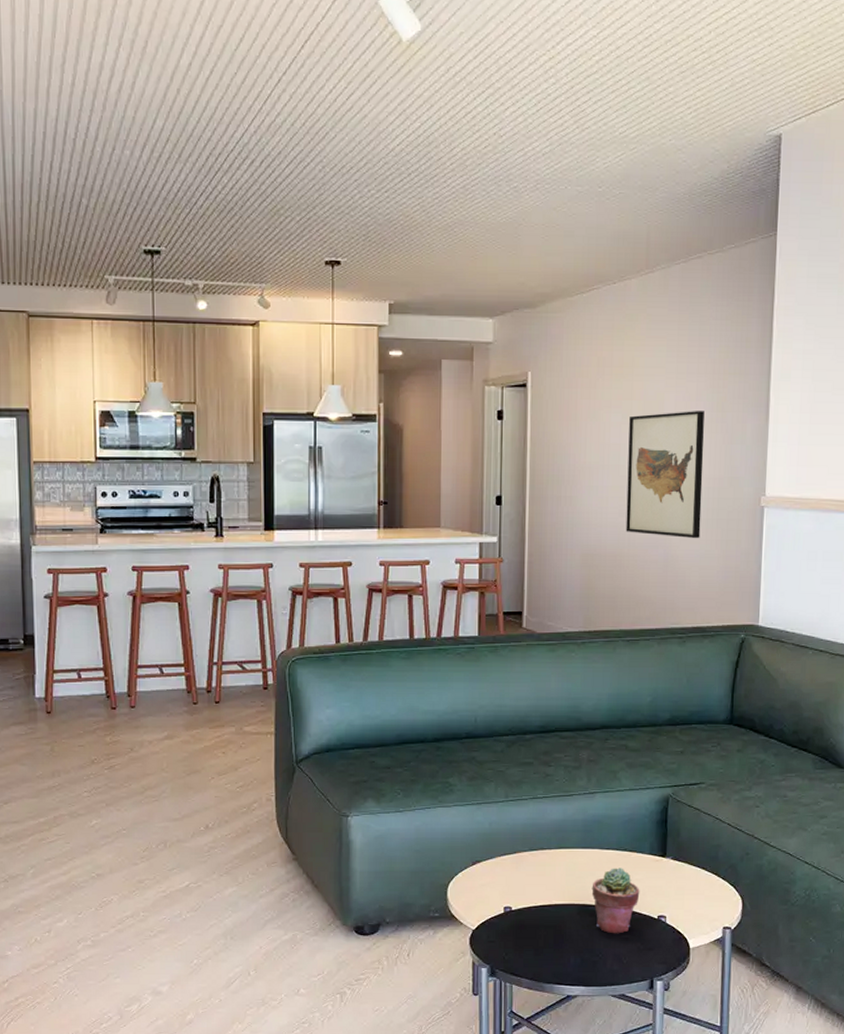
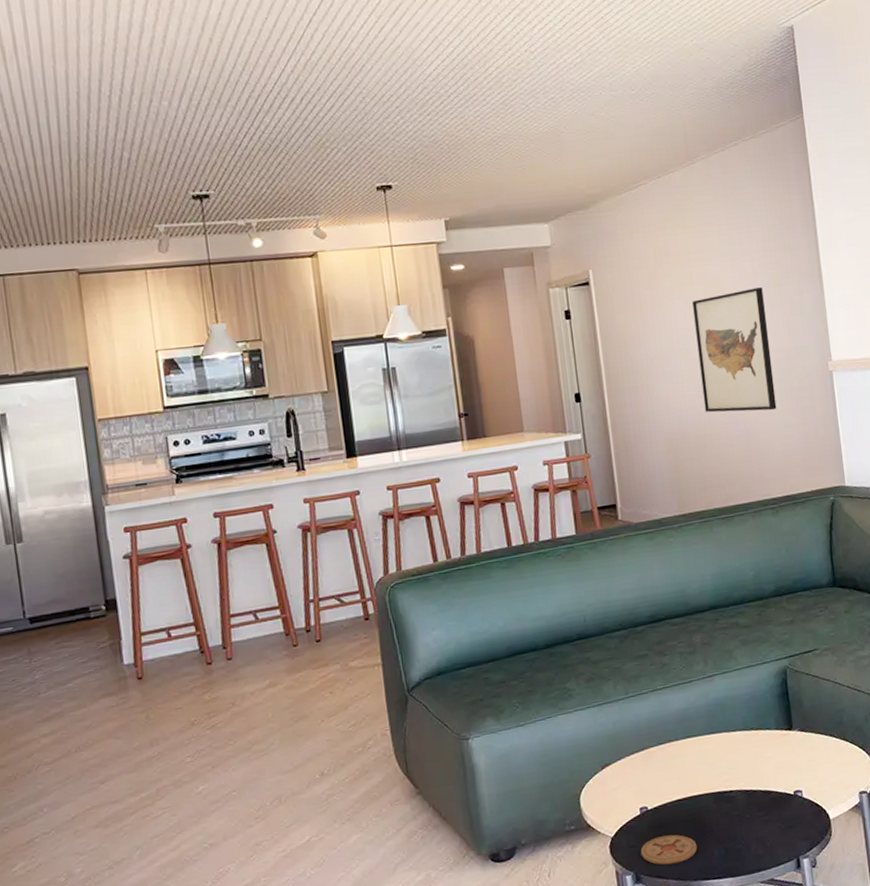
coaster: none [499,937,555,964] -> present [640,834,698,865]
potted succulent: present [591,868,640,934] -> none [724,748,773,818]

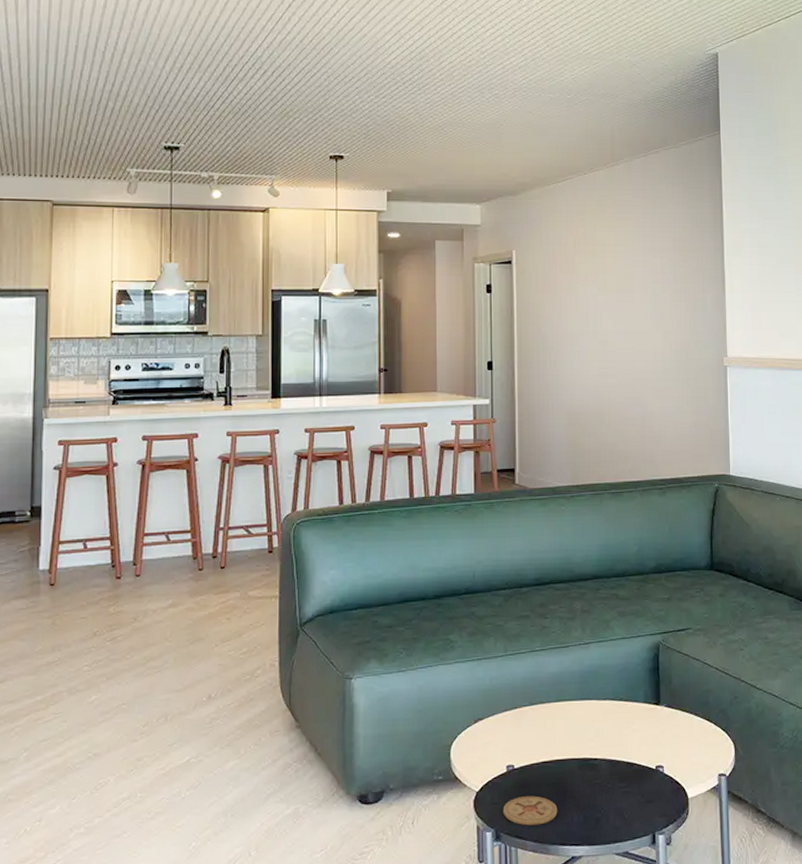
wall art: present [692,287,777,413] -> none [604,283,673,397]

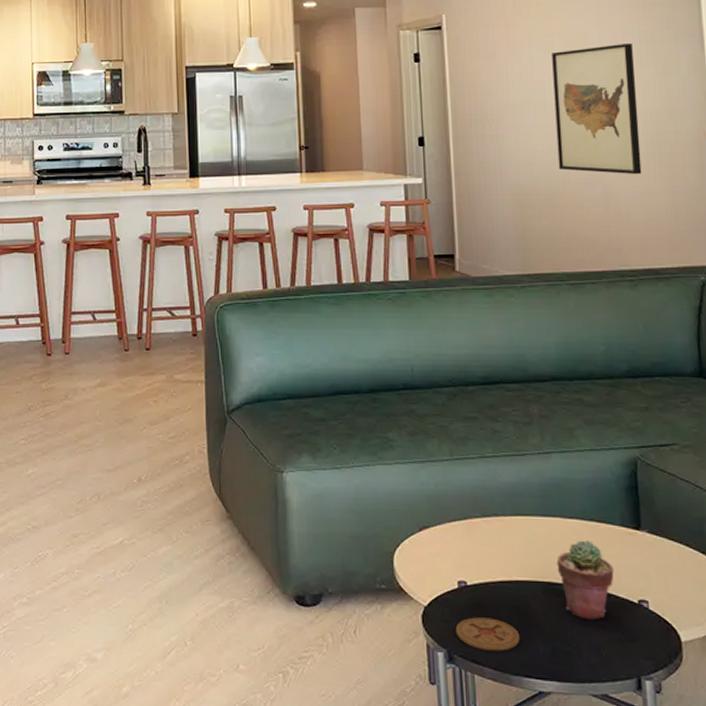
potted succulent: none [591,718,637,788] -> present [556,540,614,620]
wall art: none [604,283,673,397] -> present [552,44,642,175]

